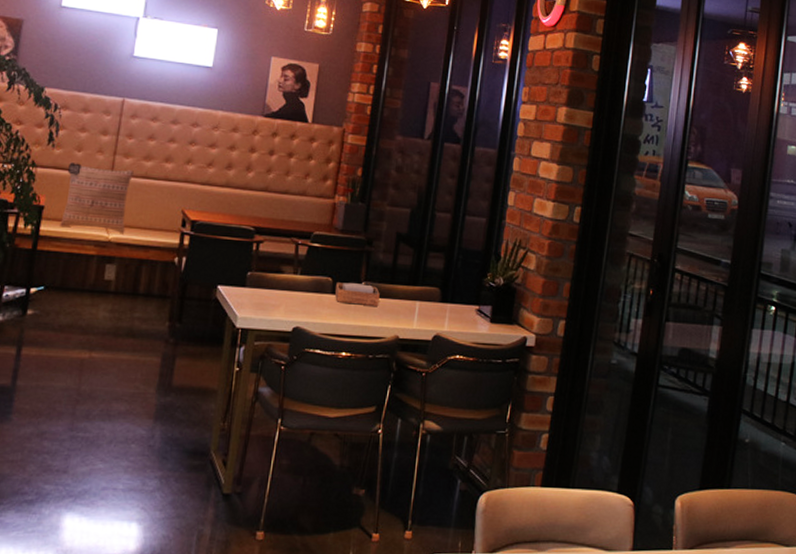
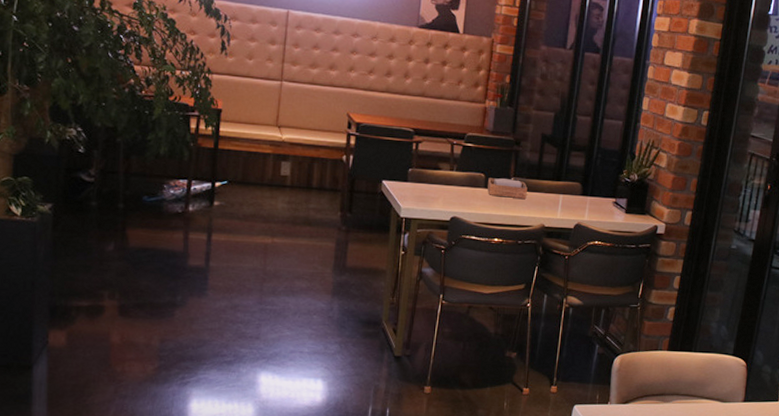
cushion: present [60,161,134,234] -> none [237,68,301,135]

